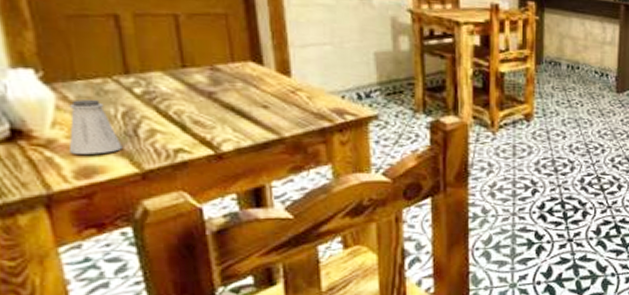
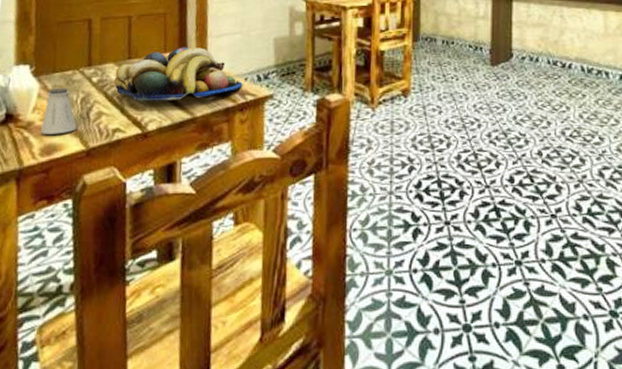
fruit bowl: none [166,56,340,119] -> present [114,47,243,101]

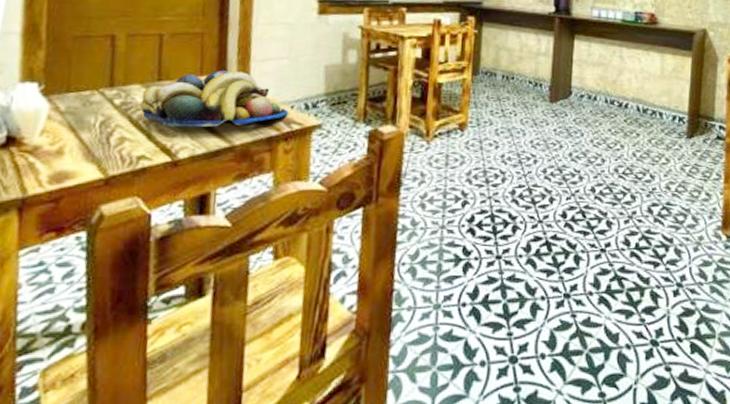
saltshaker: present [40,89,77,134] -> none [49,110,95,160]

